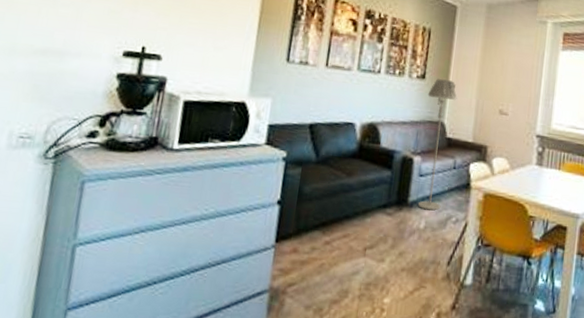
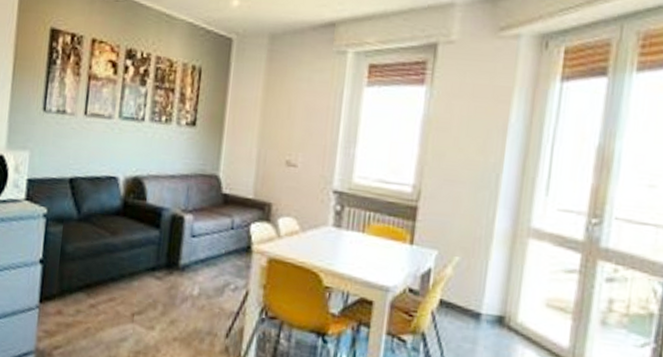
floor lamp: present [418,78,457,211] -> none [191,124,234,276]

